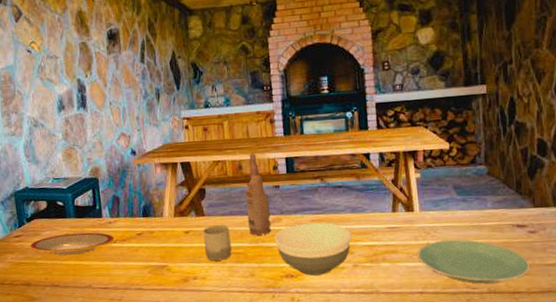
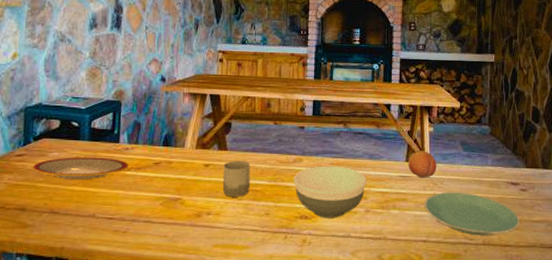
bottle: present [245,152,272,235] -> none [270,92,293,174]
fruit: none [395,199,428,228] -> present [408,151,437,178]

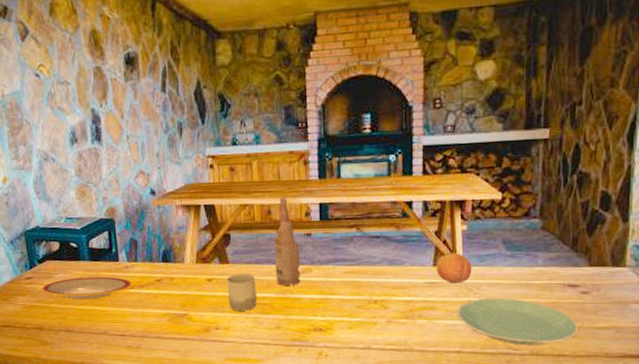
bottle: none [270,92,293,174] -> present [273,196,301,286]
bowl: present [293,165,368,218] -> none [302,274,388,330]

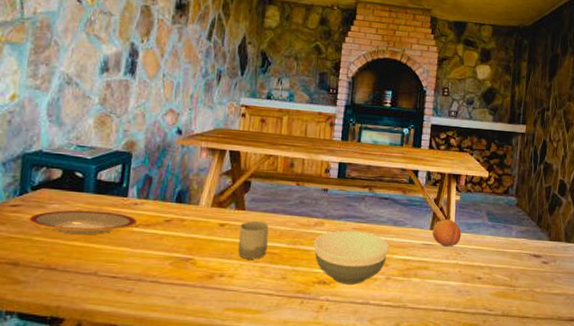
bottle: present [273,196,301,286] -> none [289,152,316,237]
bowl: none [302,274,388,330] -> present [313,230,390,285]
plate: present [457,297,580,345] -> none [446,261,540,307]

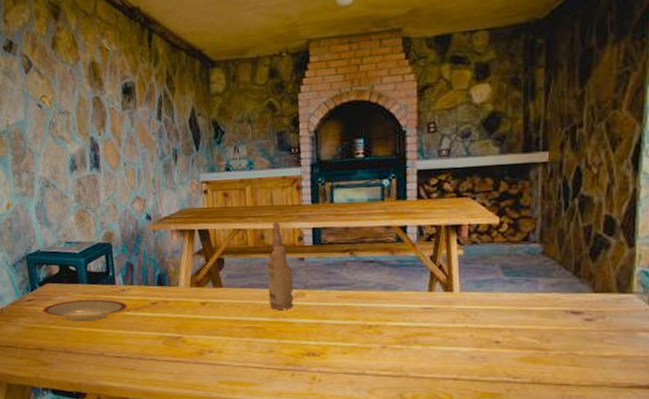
cup: present [238,221,269,259] -> none [220,298,250,335]
bottle: none [289,152,316,237] -> present [266,221,294,310]
bowl: present [313,230,390,285] -> none [296,299,382,355]
fruit: present [432,219,462,247] -> none [432,278,469,310]

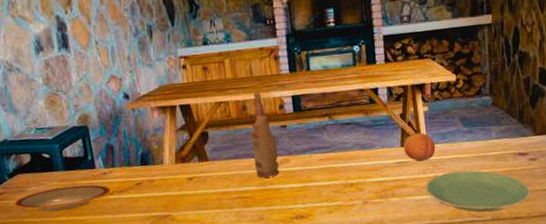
fruit: none [432,278,469,310] -> present [404,133,436,162]
plate: none [453,323,584,373] -> present [425,170,531,213]

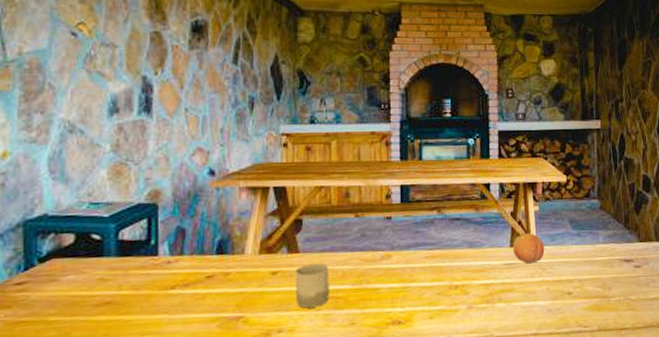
plate: present [15,184,110,211] -> none [40,275,172,308]
cup: none [207,169,239,207] -> present [295,263,329,308]
bottle: present [250,92,280,178] -> none [351,178,379,275]
plate: present [425,170,531,213] -> none [533,275,636,322]

